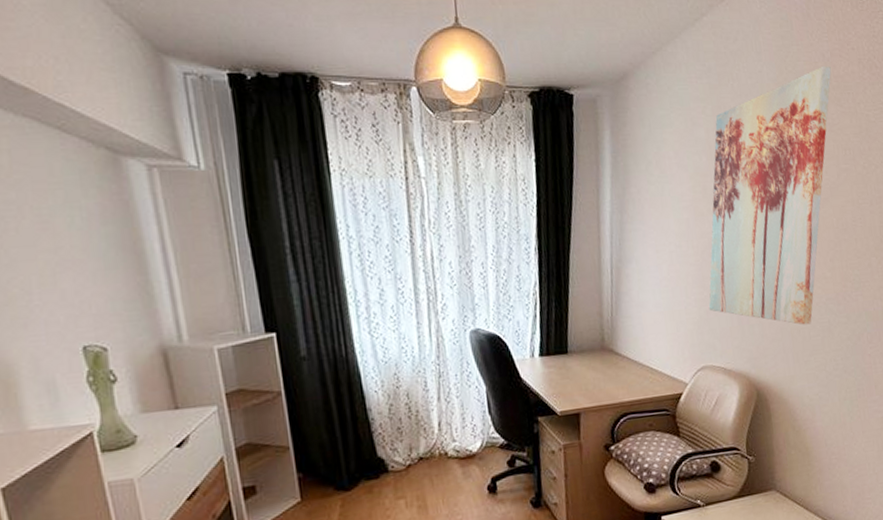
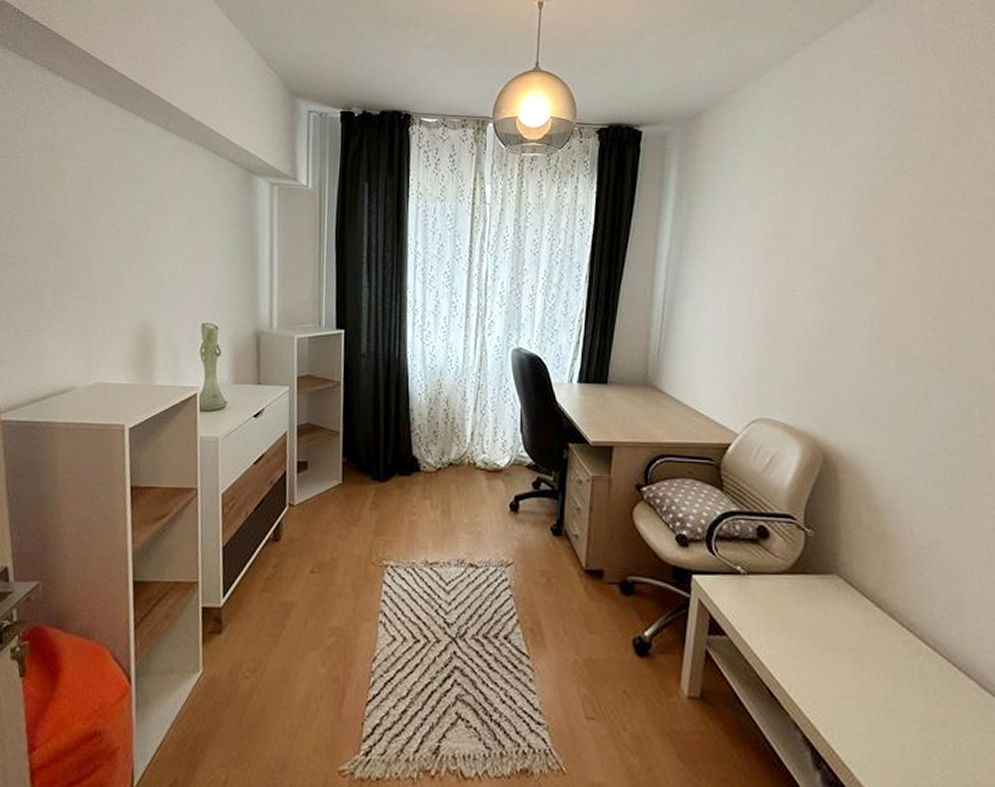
wall art: present [708,65,831,325] -> none [771,103,950,389]

